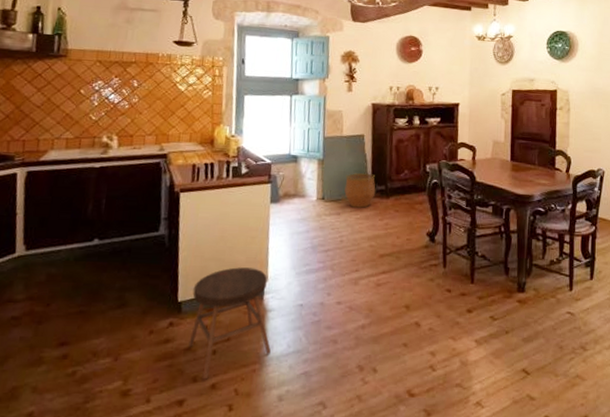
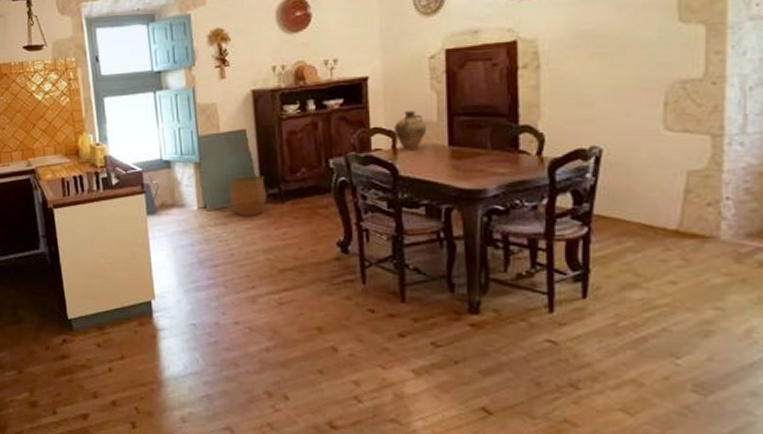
stool: present [188,267,271,380] -> none [80,284,167,397]
jug: none [475,132,497,163] -> present [394,111,428,151]

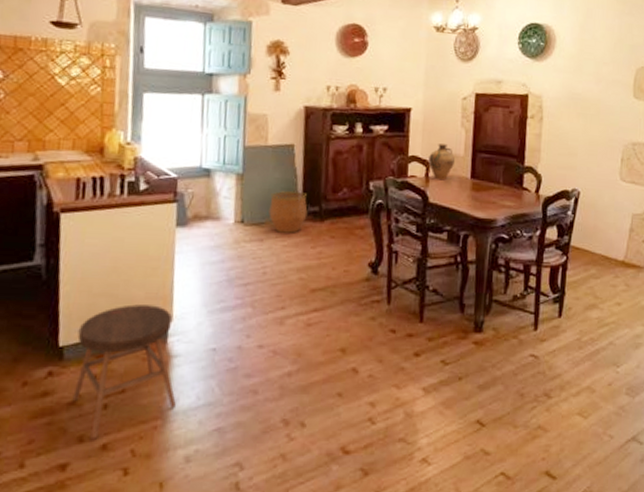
stool: none [80,284,167,397] -> present [72,304,176,440]

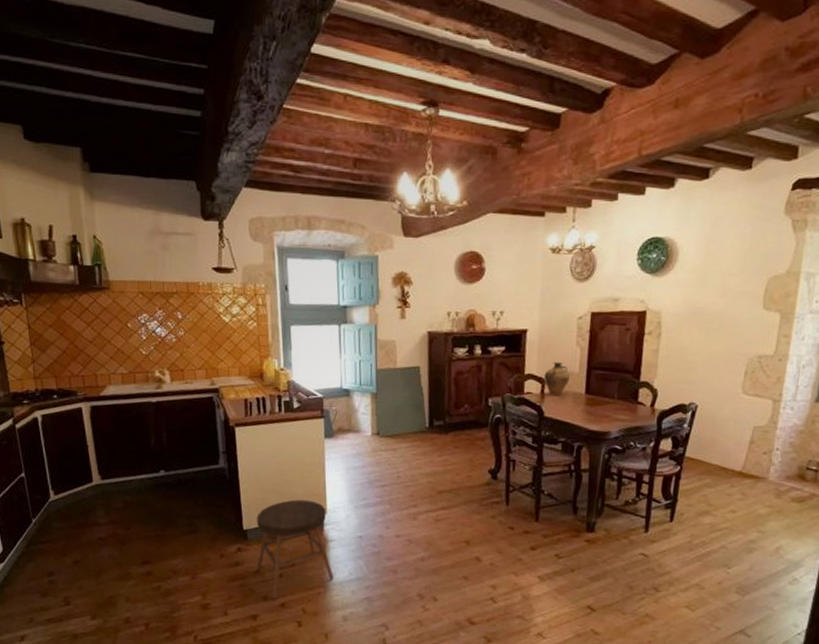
basket: present [269,191,308,233] -> none [400,408,434,444]

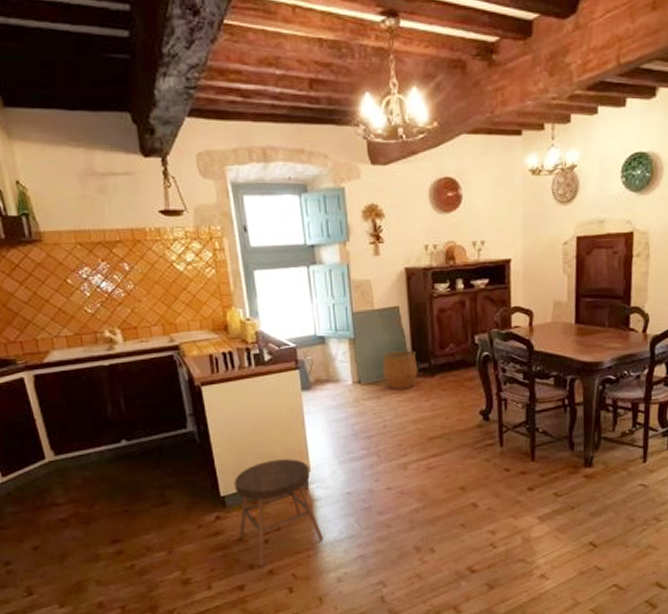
basket: none [400,408,434,444] -> present [382,351,418,389]
jug: present [544,362,570,396] -> none [531,292,559,328]

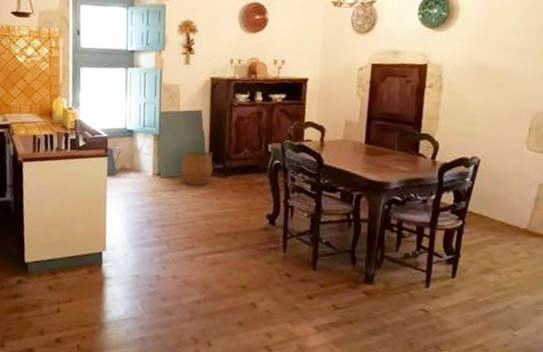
stool: present [234,459,323,567] -> none [35,235,109,334]

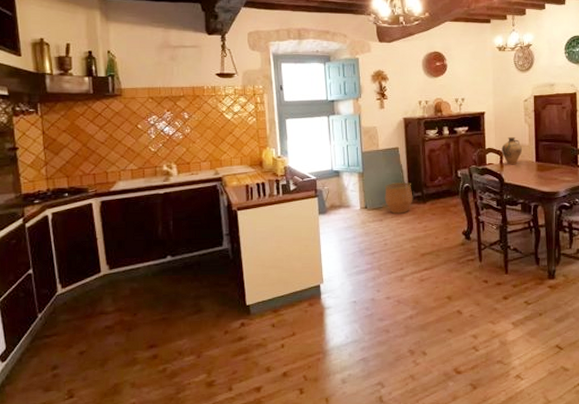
jug: none [323,111,350,145] -> present [501,137,523,165]

